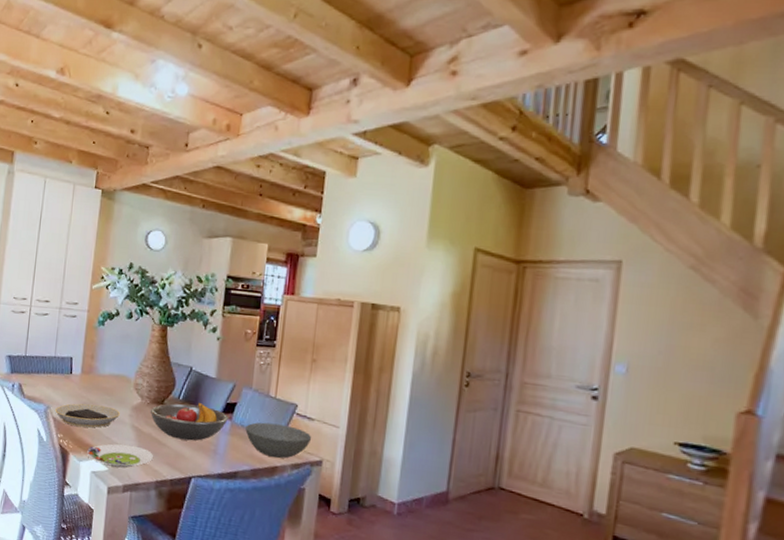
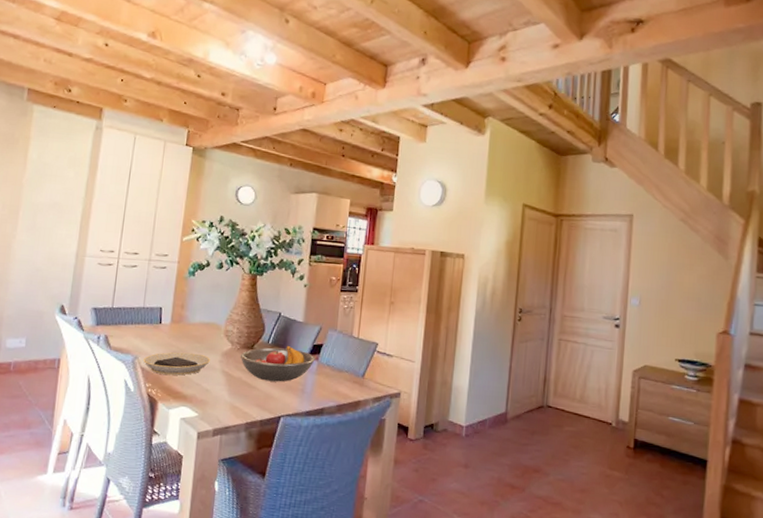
salad plate: present [87,443,154,468] -> none [176,389,244,413]
bowl: present [245,422,312,459] -> none [331,361,391,393]

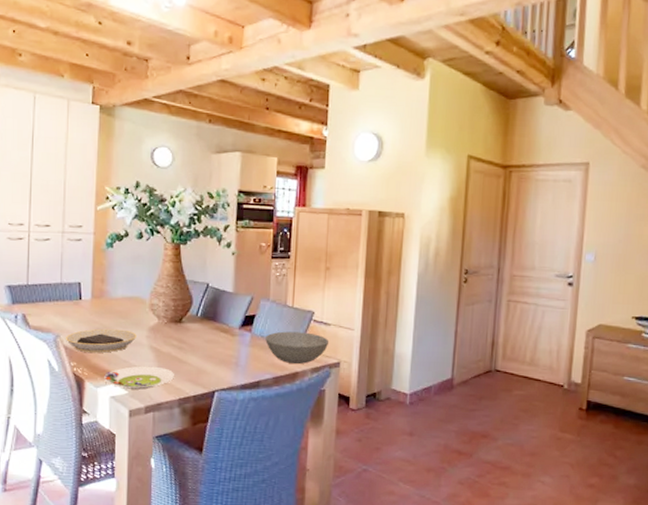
salad plate: none [176,389,244,413] -> present [104,366,175,390]
fruit bowl: present [240,345,315,382] -> none [168,317,248,356]
bowl: none [331,361,391,393] -> present [265,331,330,365]

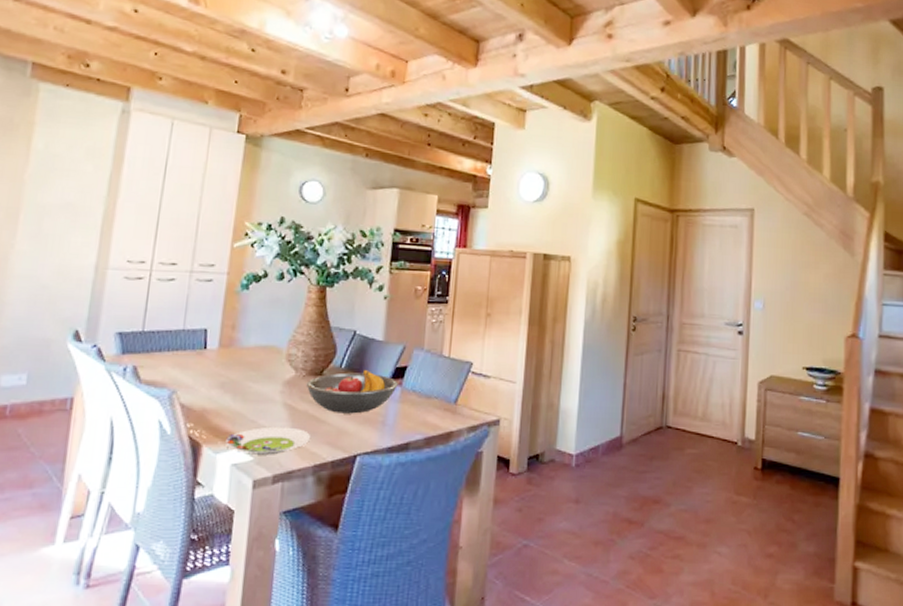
plate: present [66,328,136,353] -> none [183,383,269,412]
fruit bowl: none [168,317,248,356] -> present [305,369,398,414]
bowl: present [265,331,330,365] -> none [417,385,489,423]

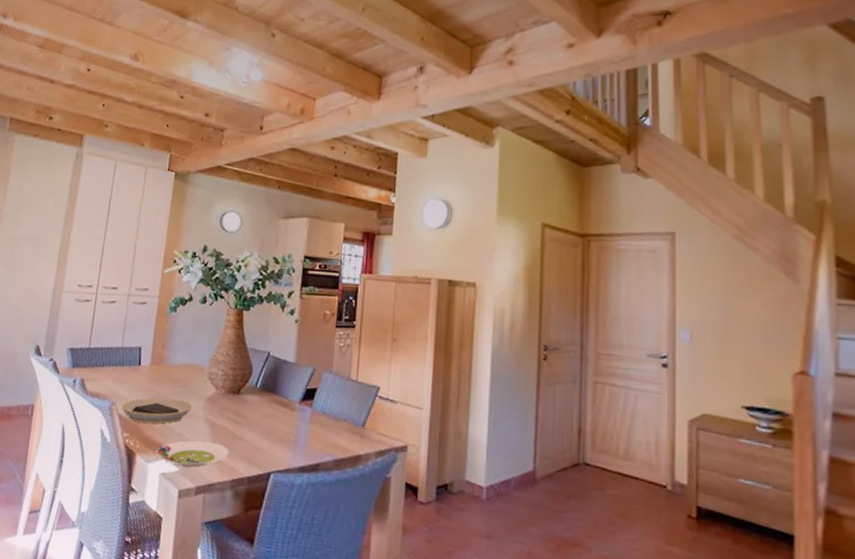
plate: none [183,383,269,412] -> present [121,397,193,424]
fruit bowl: present [305,369,398,414] -> none [225,389,309,433]

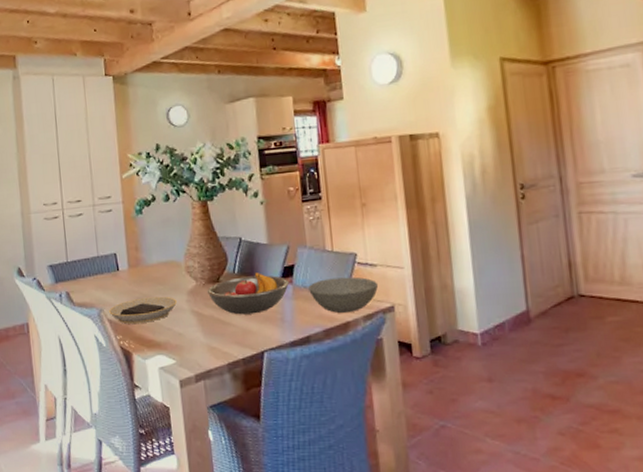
salad plate: present [155,440,230,467] -> none [150,331,221,358]
fruit bowl: none [225,389,309,433] -> present [207,272,289,315]
bowl: none [327,407,396,446] -> present [308,277,379,314]

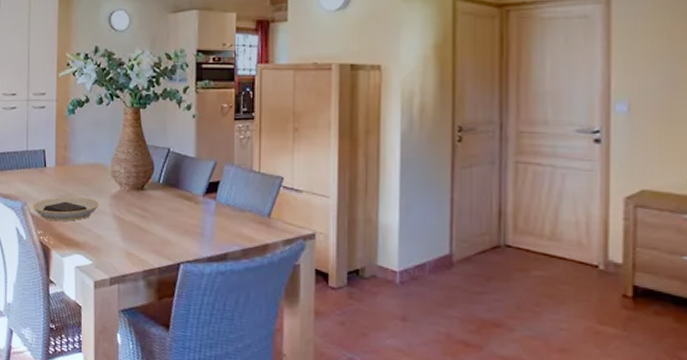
fruit bowl: present [207,272,289,315] -> none [130,184,212,225]
bowl: present [308,277,379,314] -> none [231,199,302,236]

